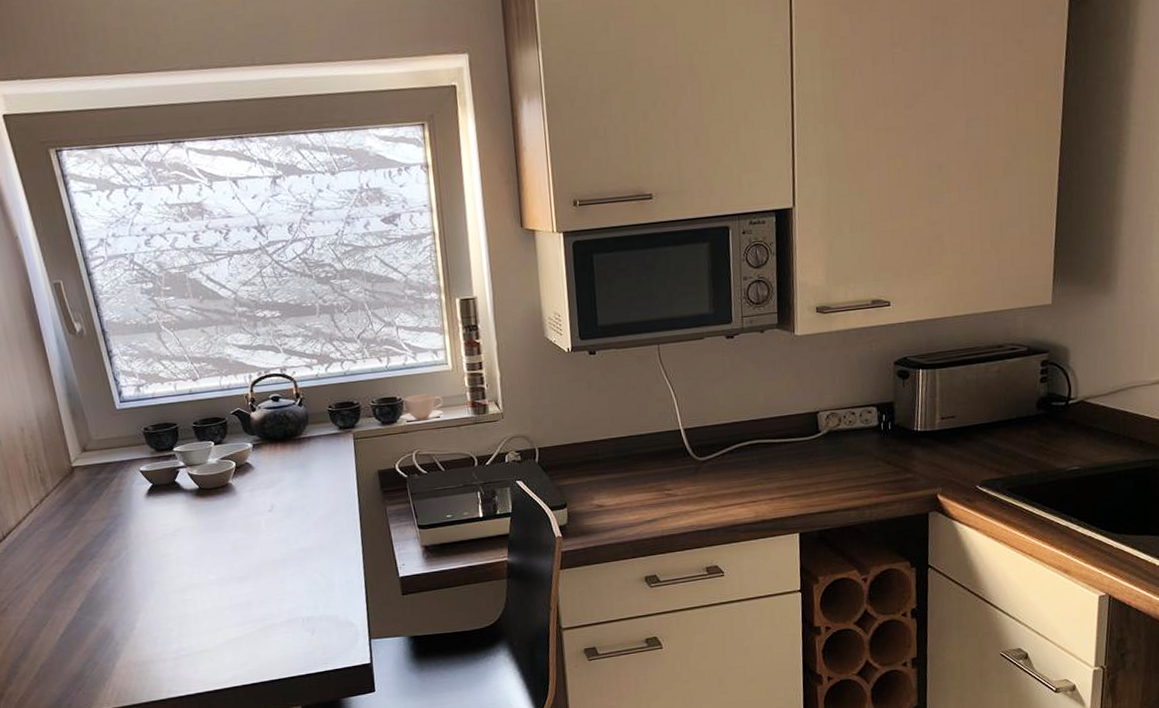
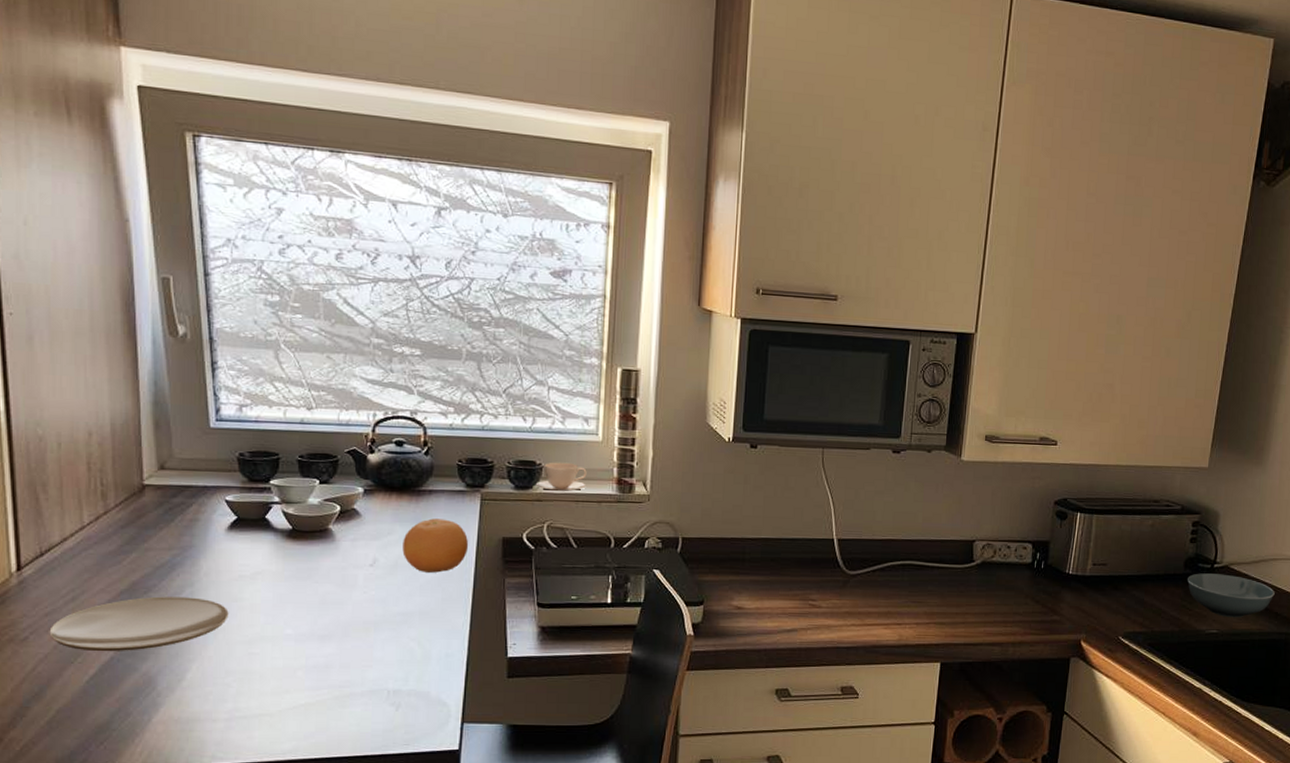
plate: none [22,558,161,614] -> present [49,596,229,652]
fruit: none [293,461,350,511] -> present [402,518,469,573]
bowl: none [1041,409,1137,453] -> present [1186,573,1275,618]

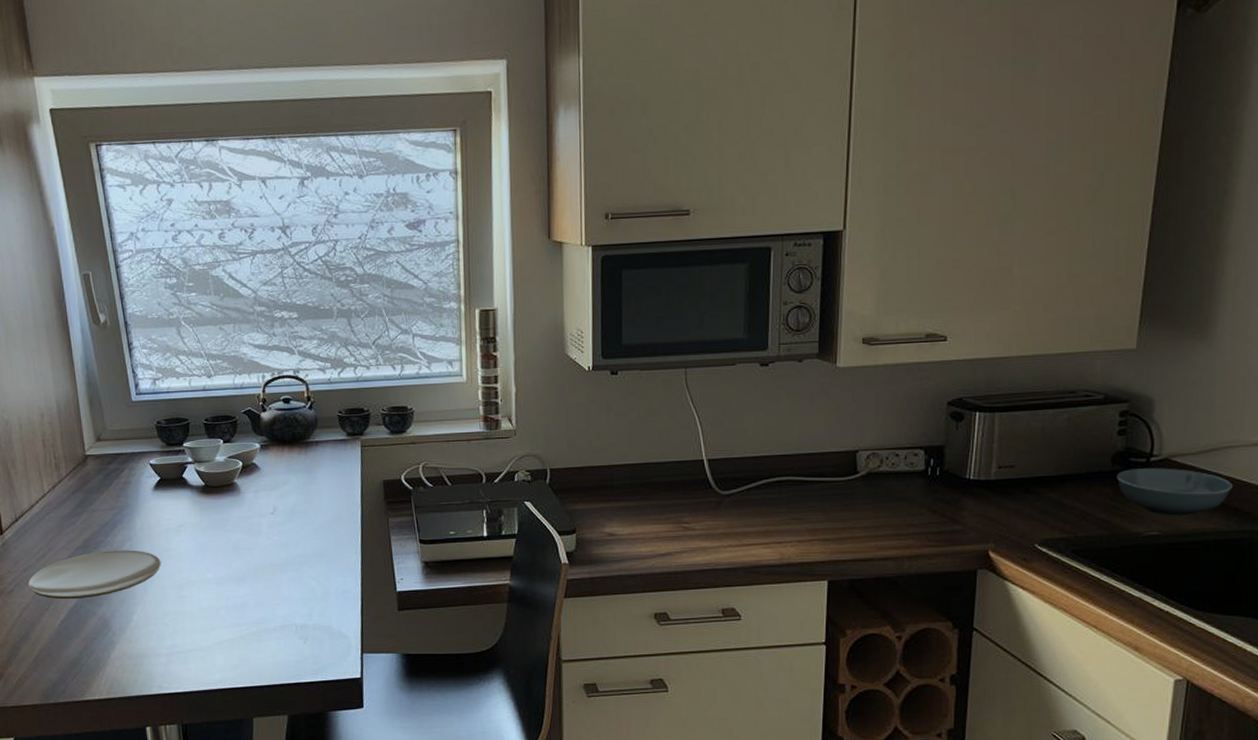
fruit: present [402,518,469,573] -> none [297,467,354,517]
teacup: present [535,462,587,492] -> none [408,405,455,434]

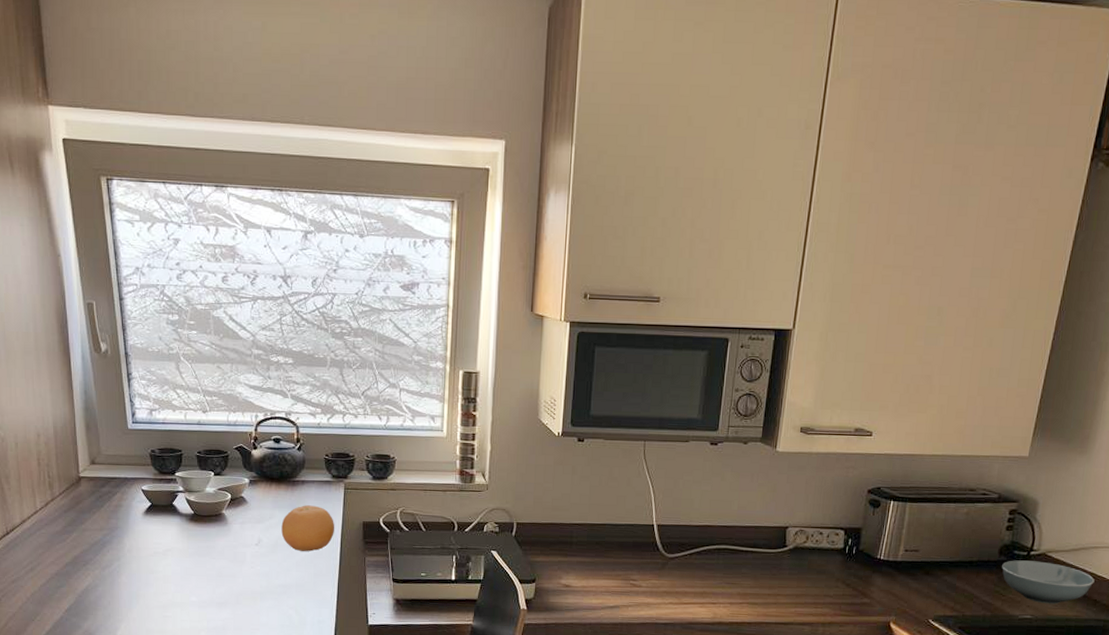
plate: present [28,550,161,600] -> none [15,568,147,612]
fruit: none [297,467,354,517] -> present [281,505,335,552]

